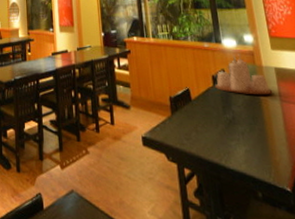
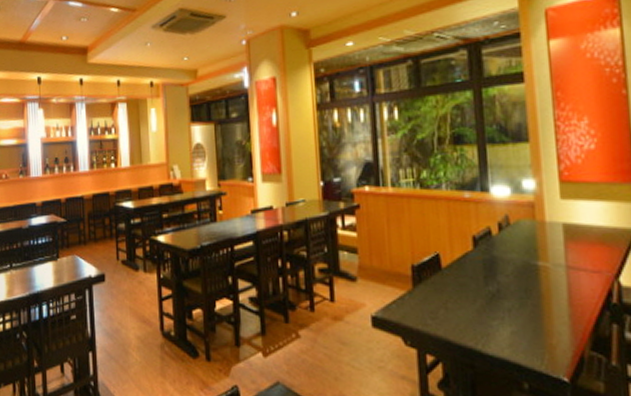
condiment set: present [215,53,273,95] -> none [476,205,557,261]

